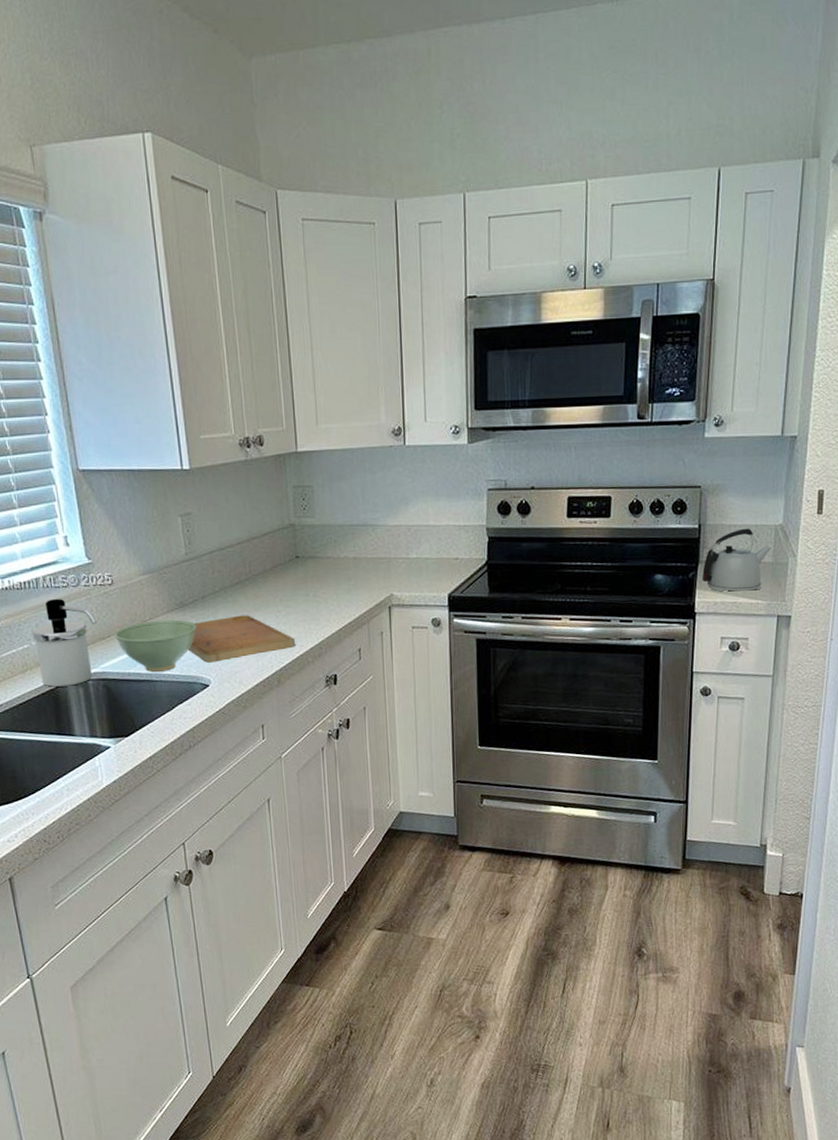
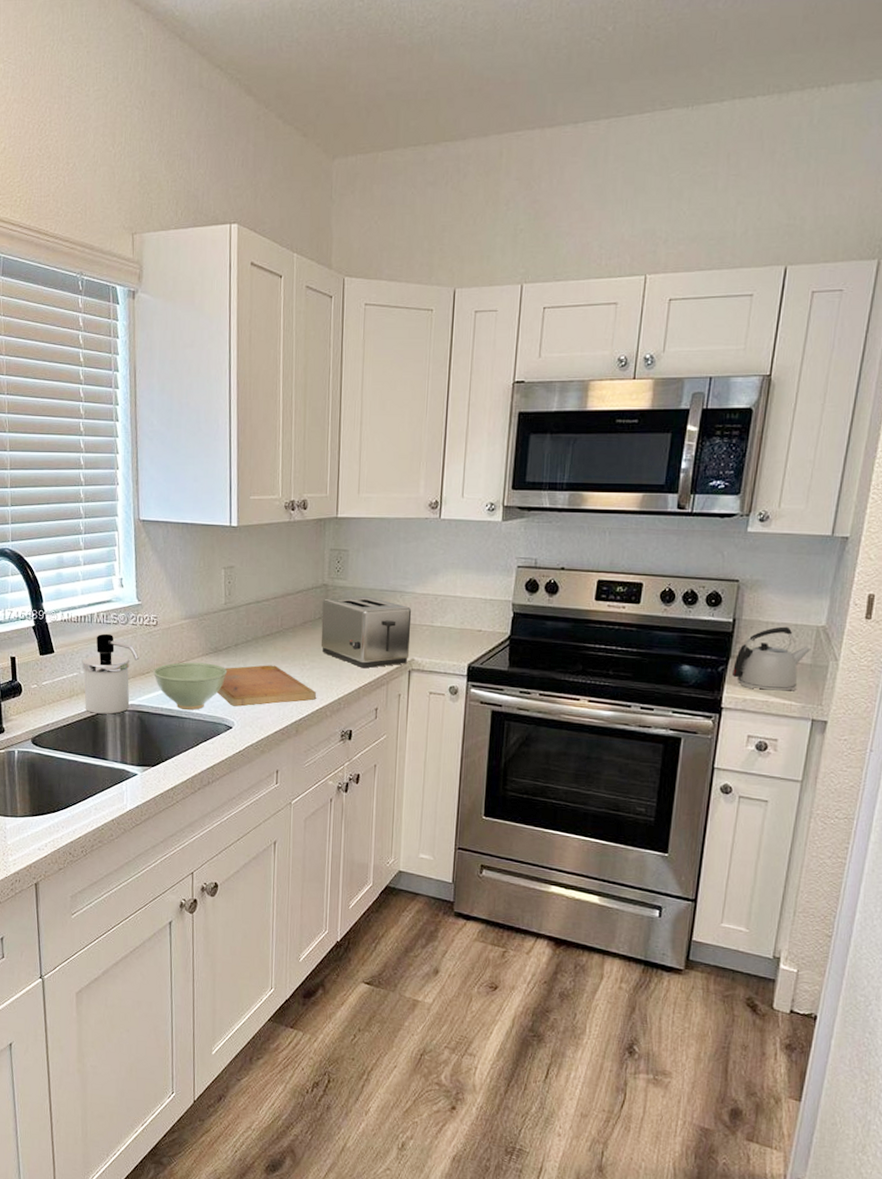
toaster: none [291,533,388,609] -> present [320,596,412,669]

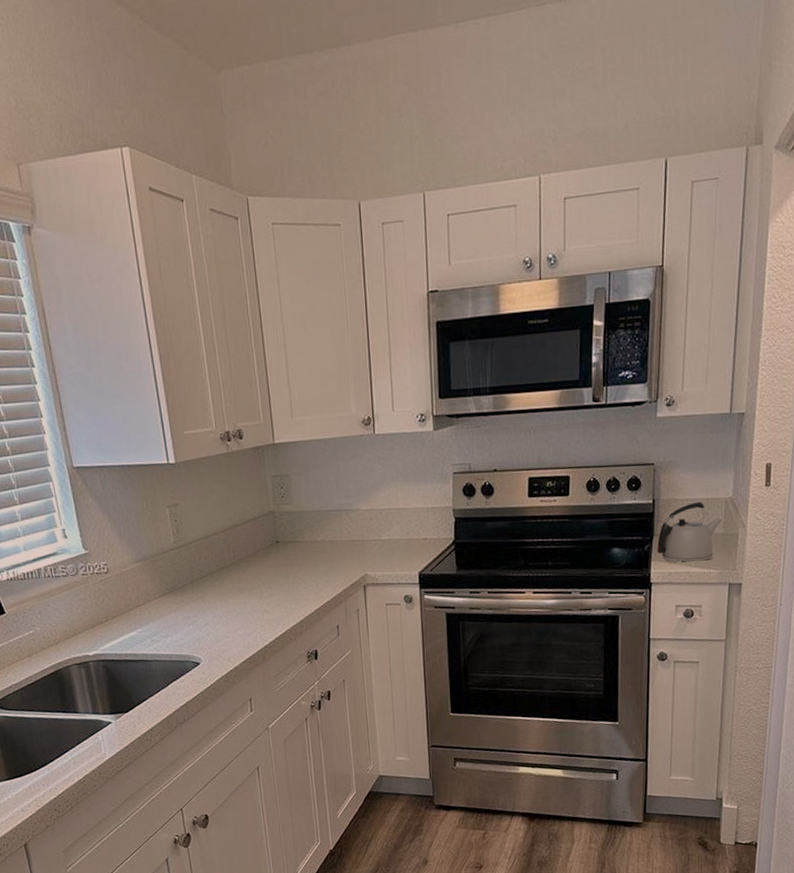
soap dispenser: present [81,633,139,714] -> none [36,587,95,669]
bowl: present [152,662,228,710] -> none [111,603,187,653]
cutting board: present [217,665,316,707] -> none [180,597,278,643]
toaster: present [320,596,412,669] -> none [271,518,363,589]

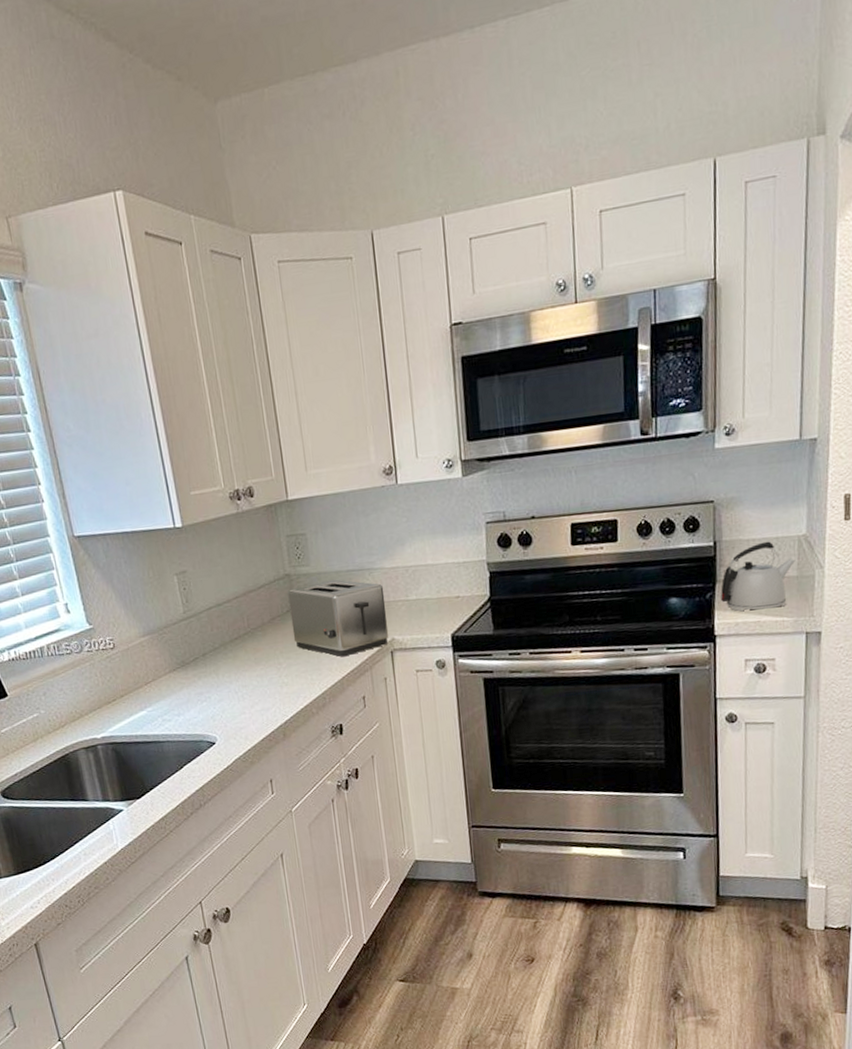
toaster: none [271,518,363,589] -> present [287,579,389,657]

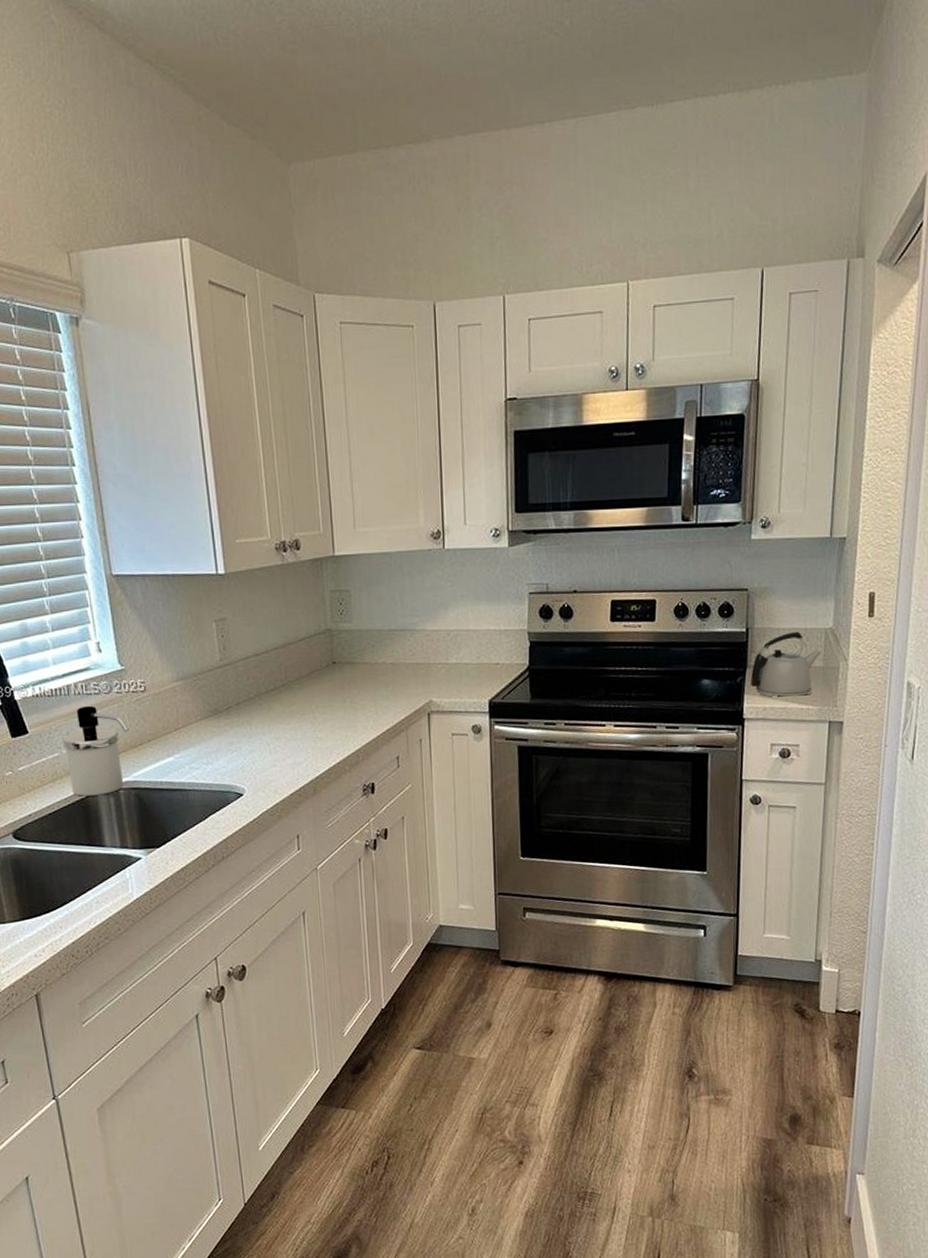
soap dispenser: none [40,665,102,754] -> present [62,705,129,796]
toaster: present [287,579,389,657] -> none [328,638,427,716]

